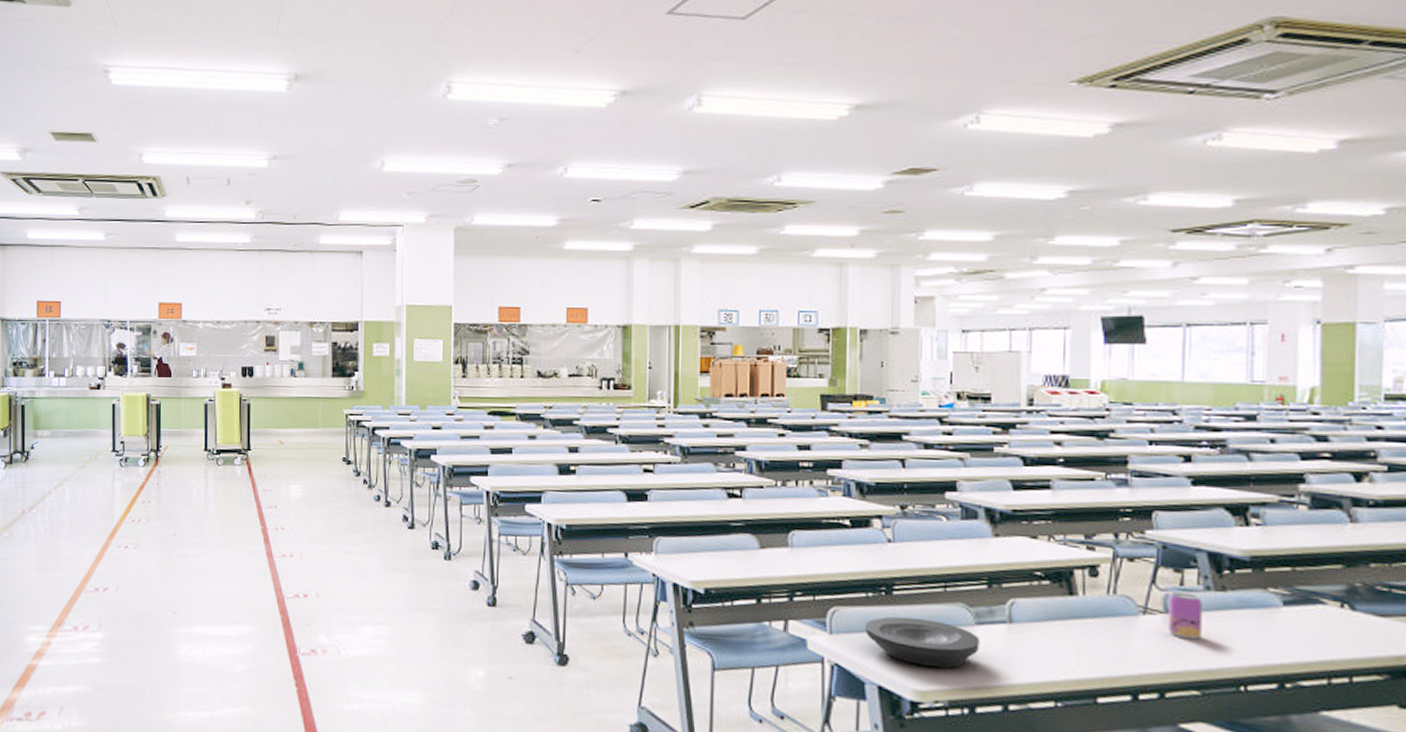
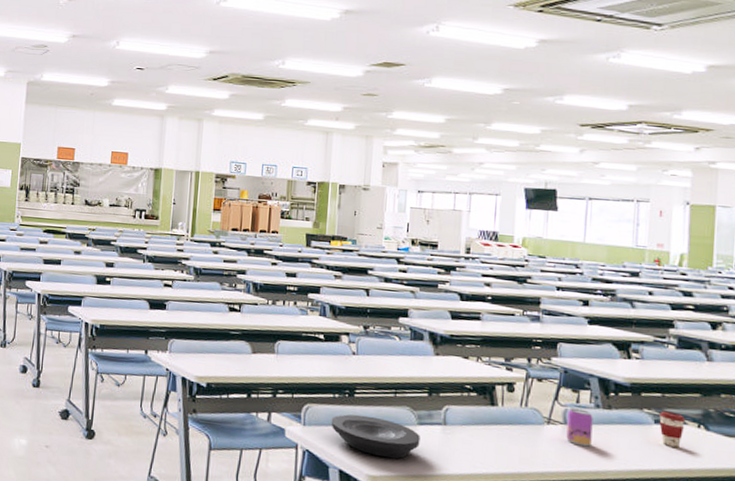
coffee cup: none [1289,589,1324,634] -> present [659,410,686,448]

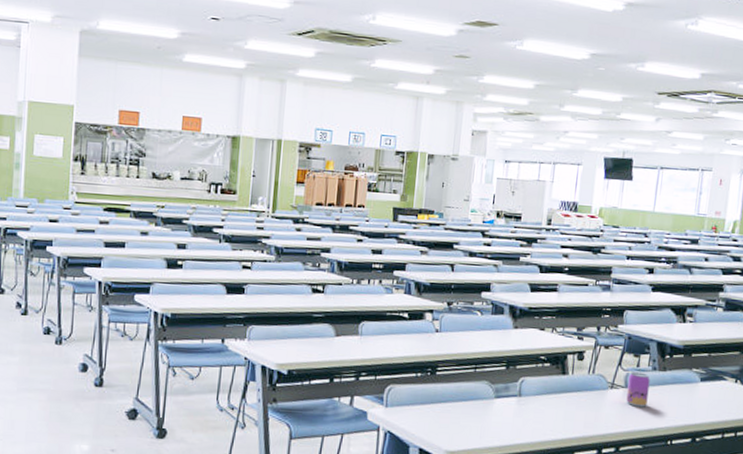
plate: present [331,414,420,459] -> none [412,392,497,433]
coffee cup: present [659,410,686,448] -> none [704,369,726,402]

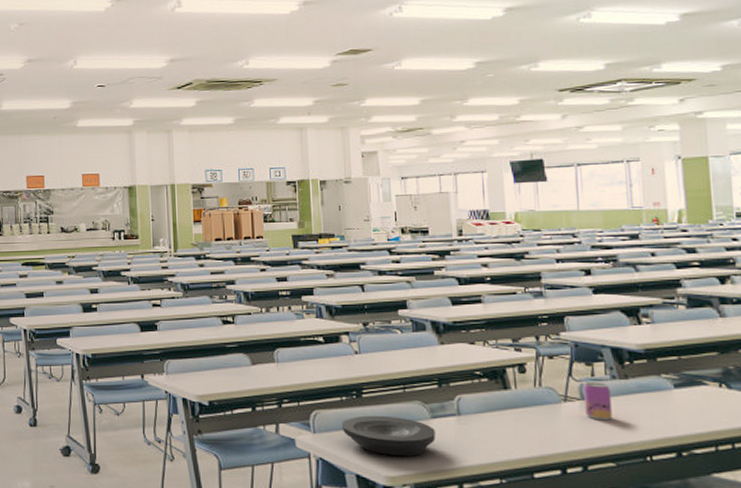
plate: none [412,392,497,433] -> present [341,415,436,457]

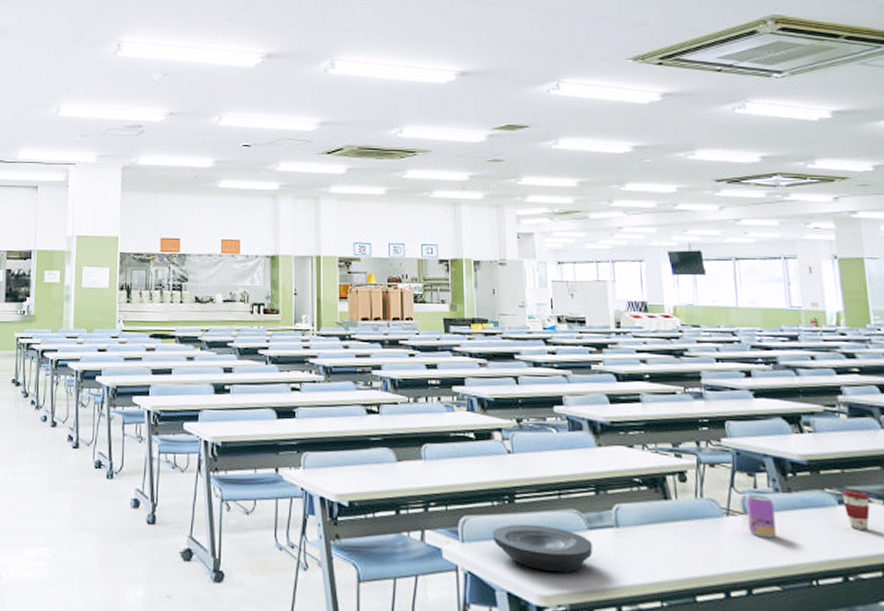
coffee cup: none [678,374,706,410] -> present [842,489,870,530]

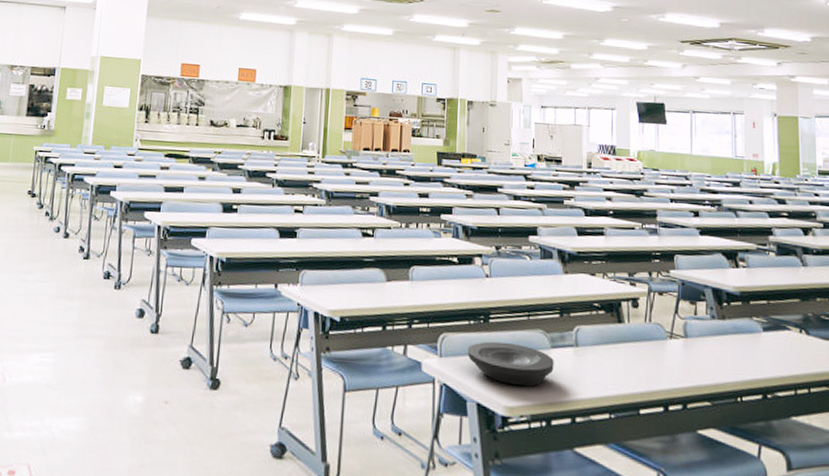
beverage can: present [746,494,776,538] -> none [688,320,710,360]
coffee cup: present [842,489,870,530] -> none [767,318,789,354]

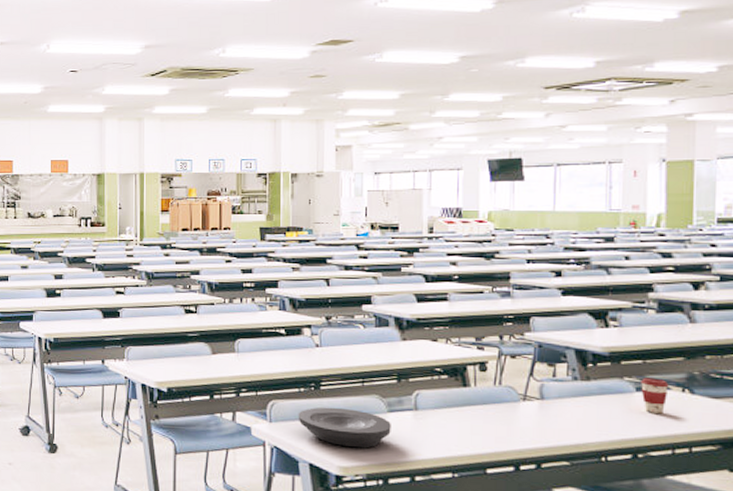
coffee cup: none [767,318,789,354] -> present [641,377,669,414]

